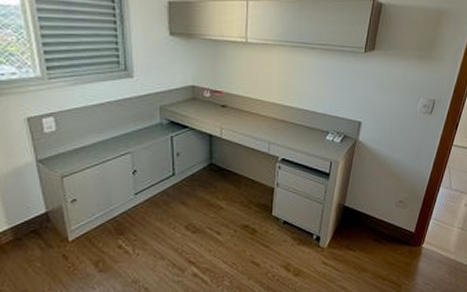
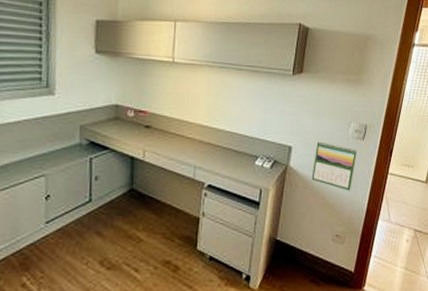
calendar: none [379,116,424,162] -> present [311,141,357,191]

